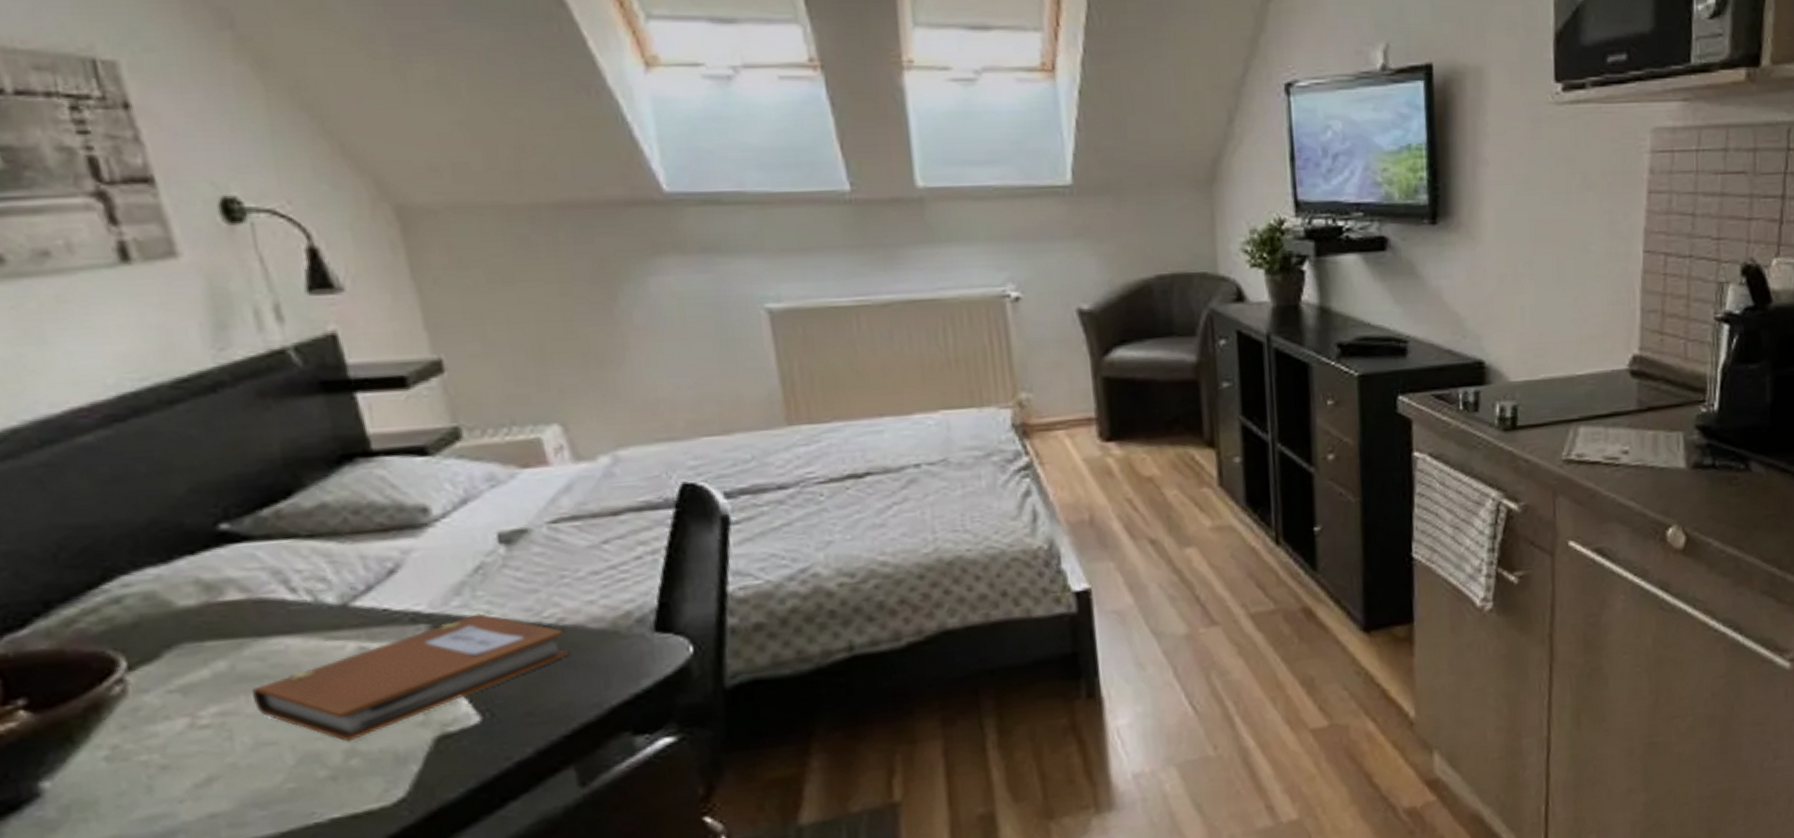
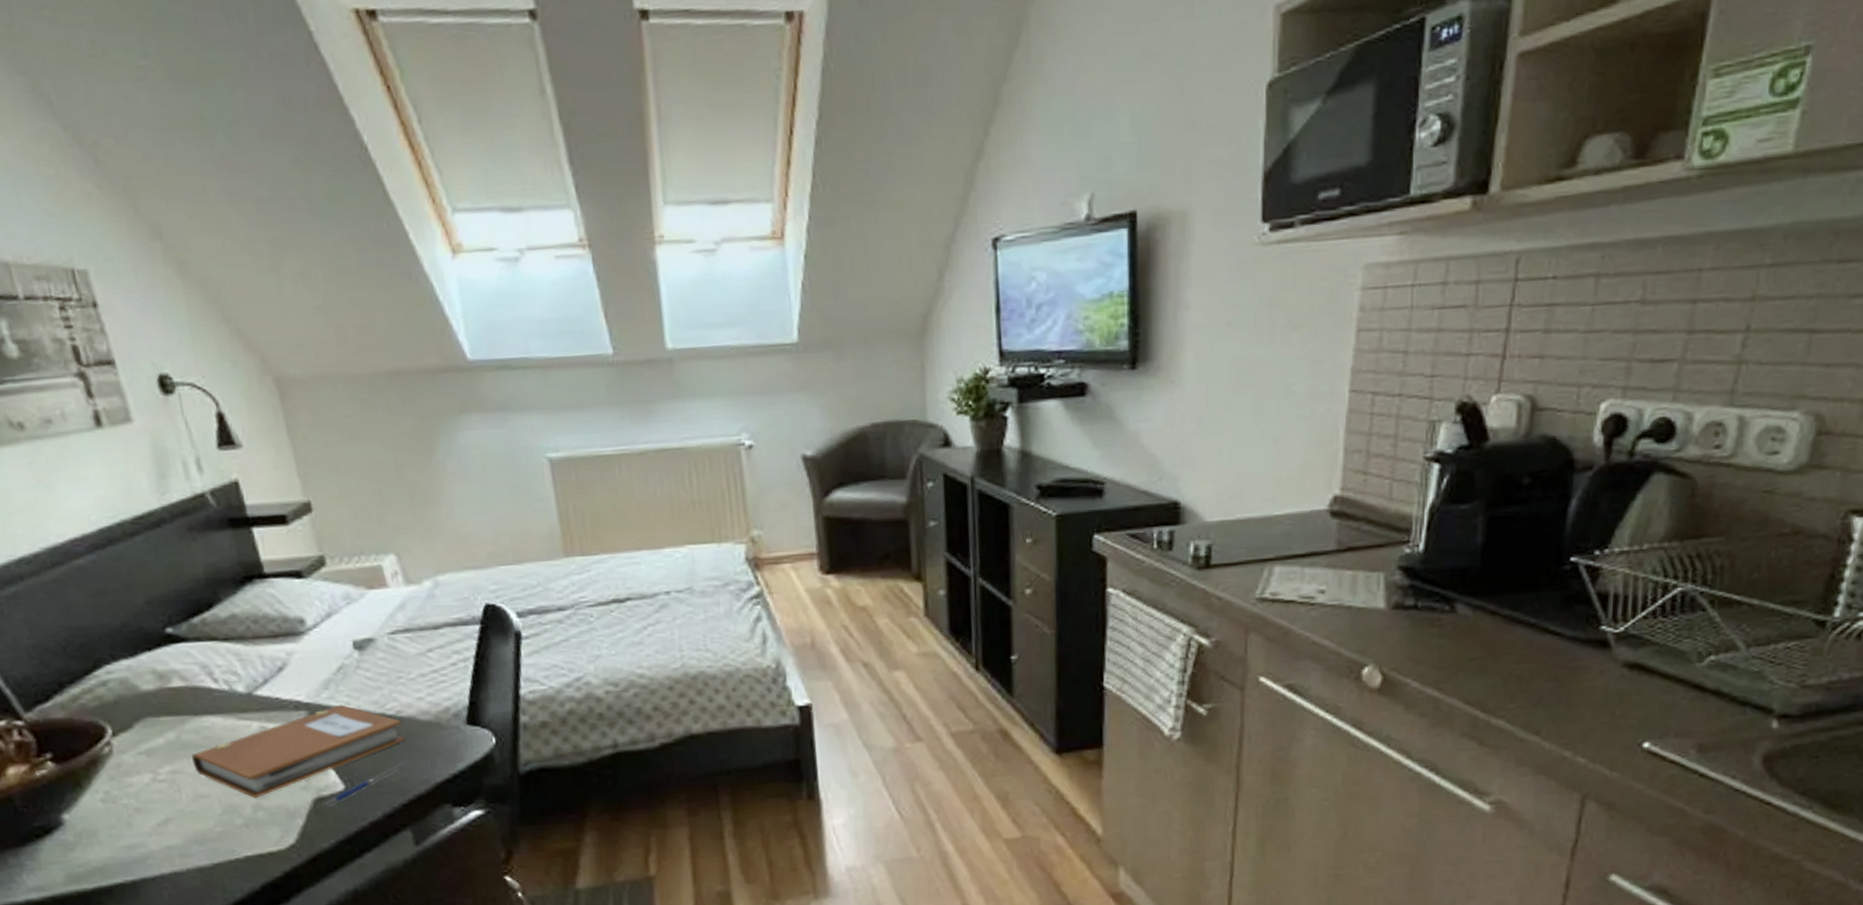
pen: none [447,682,572,747] -> present [322,762,407,808]

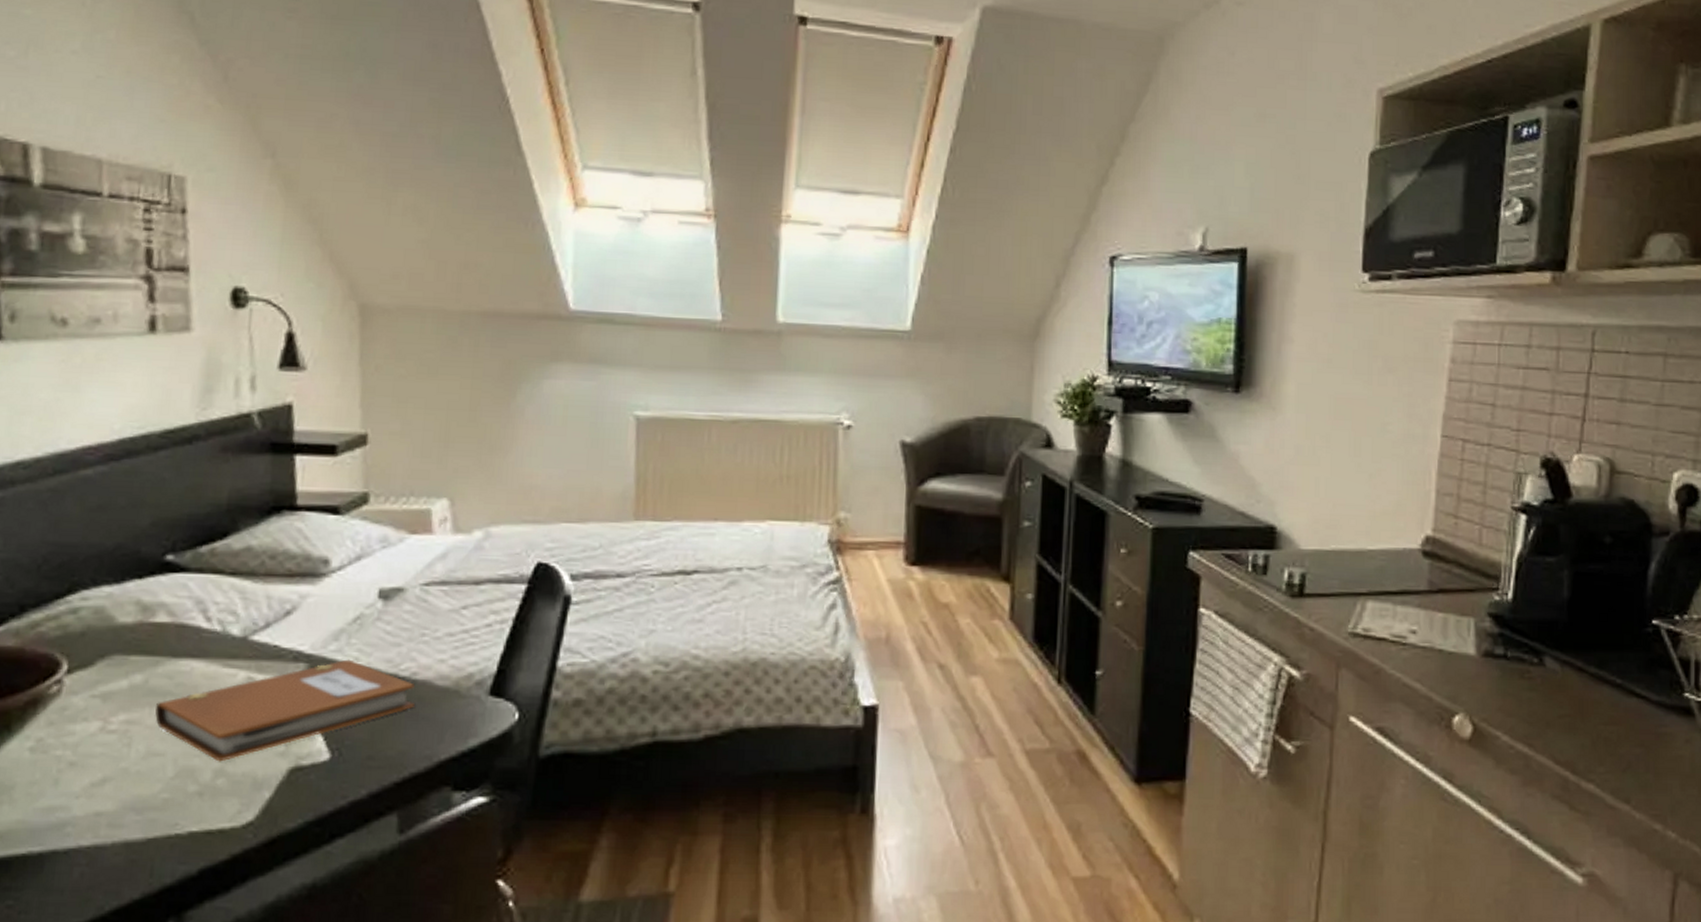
pen: present [322,762,407,808] -> none [298,733,410,780]

